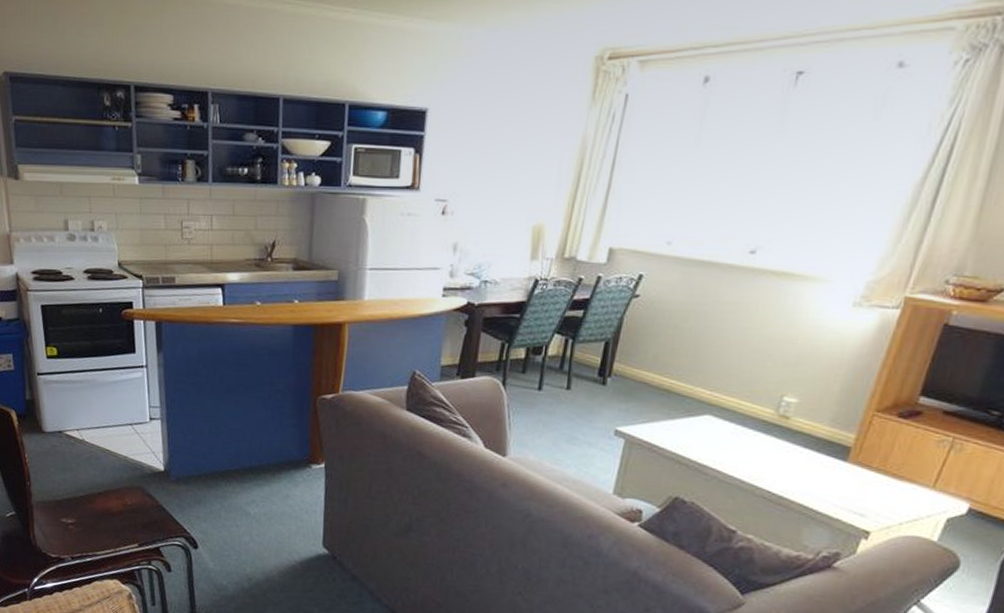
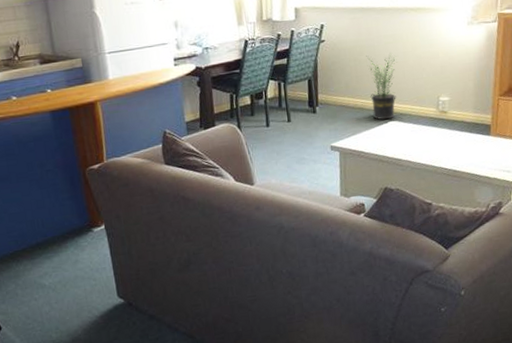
potted plant: none [682,324,734,412] -> present [366,53,397,120]

